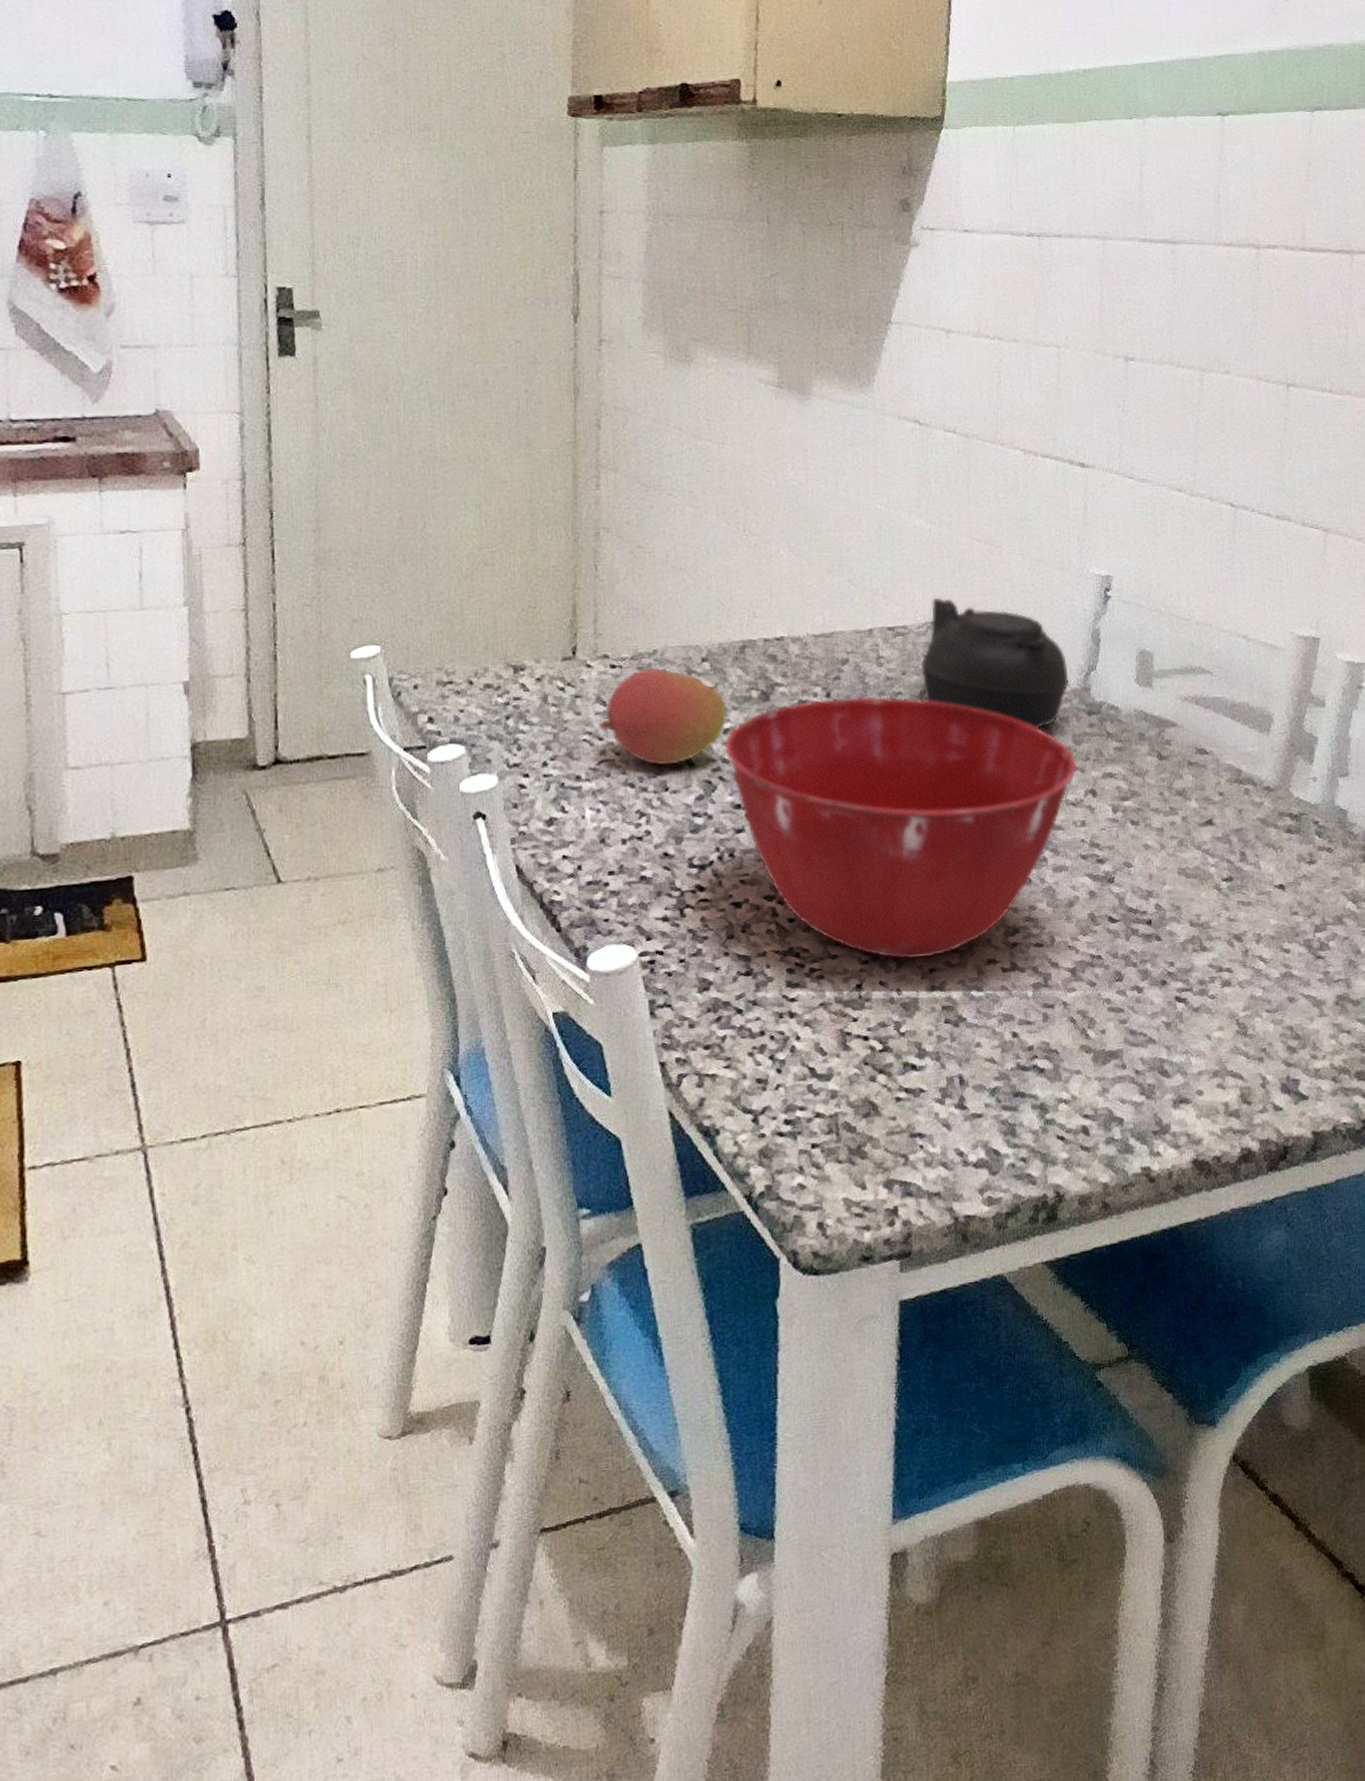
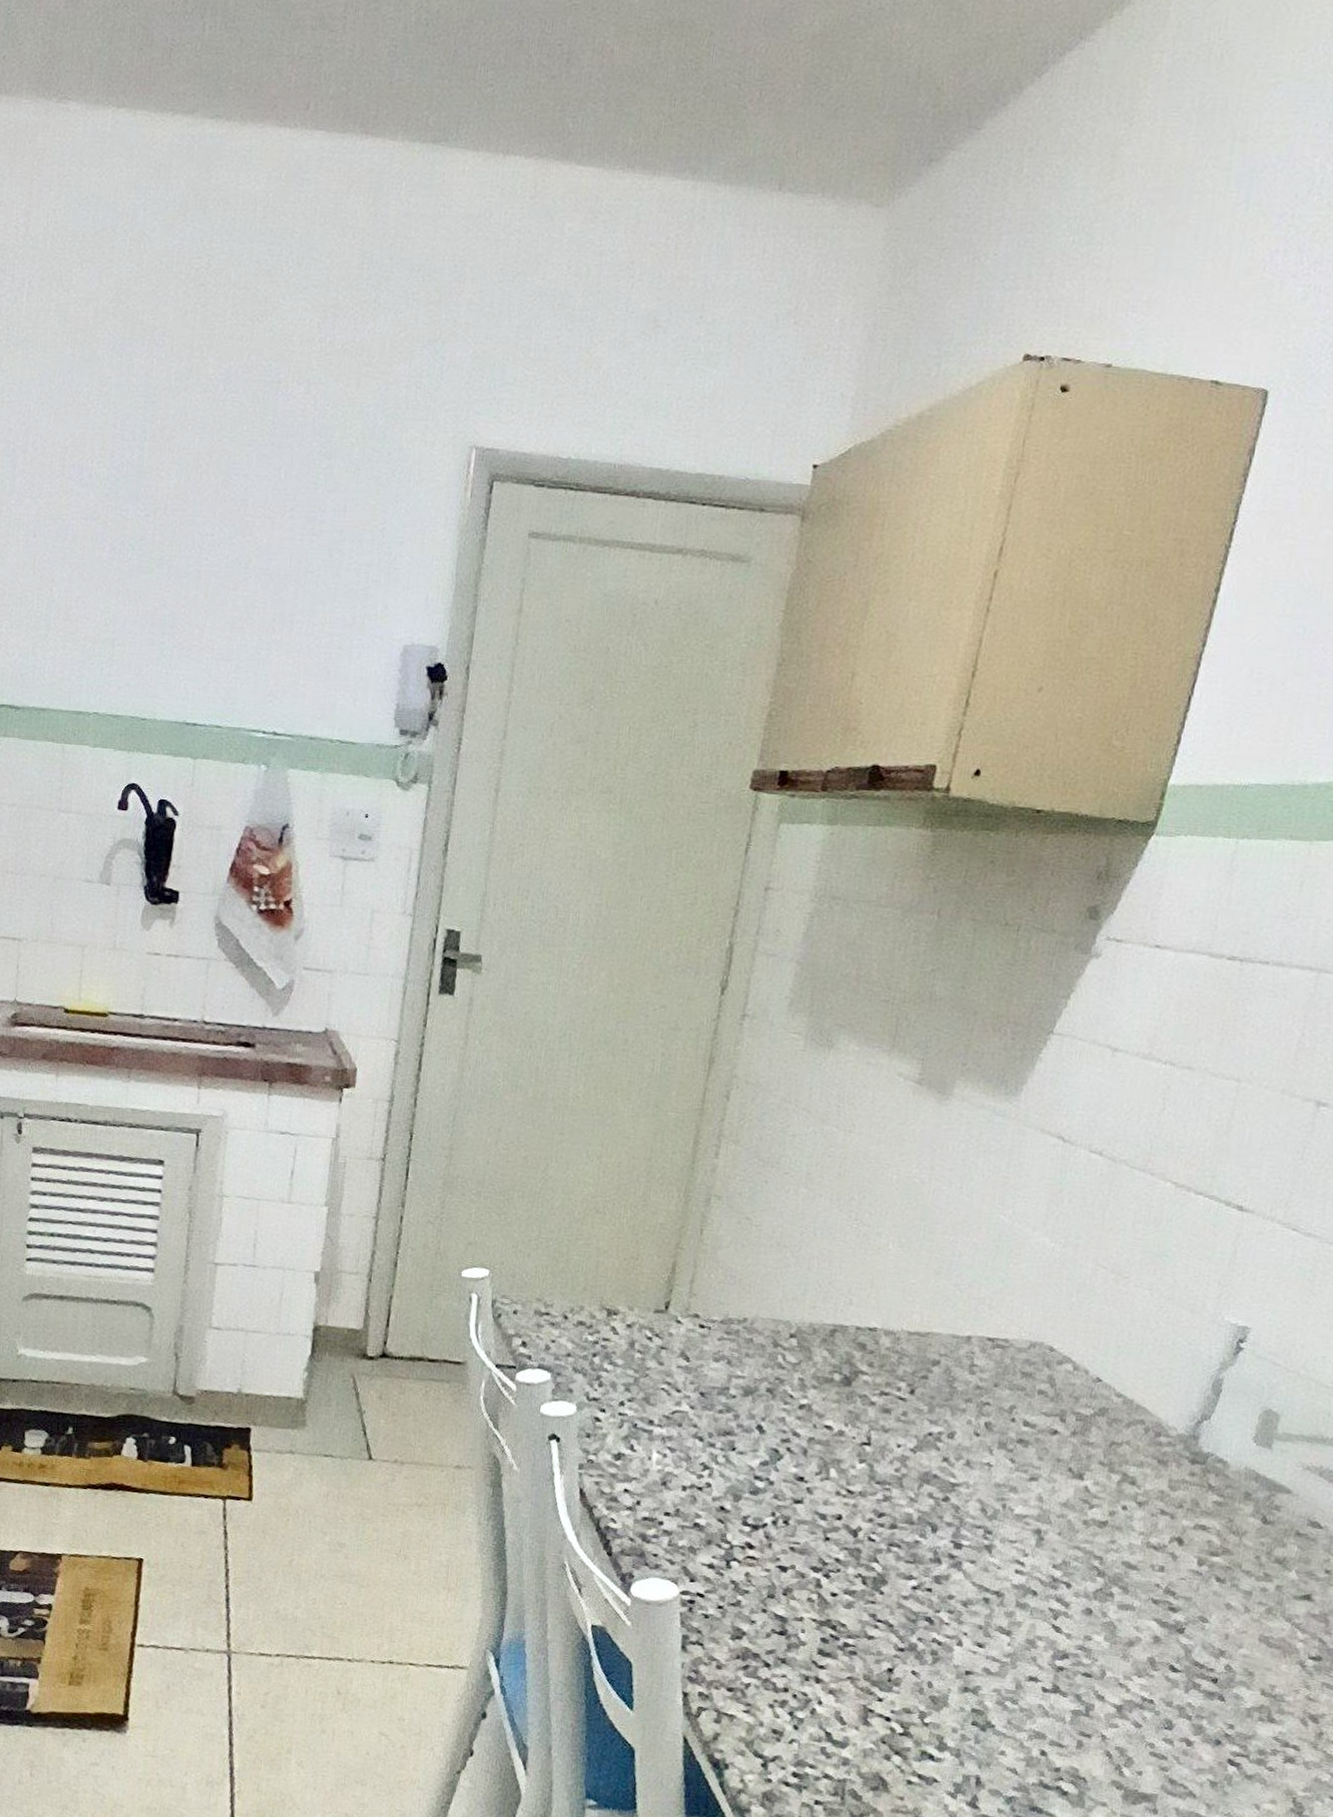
fruit: present [598,667,728,766] -> none [678,1333,808,1429]
mixing bowl: present [724,696,1077,959] -> none [796,1393,1168,1662]
teapot: present [916,597,1069,730] -> none [1012,1317,1179,1468]

